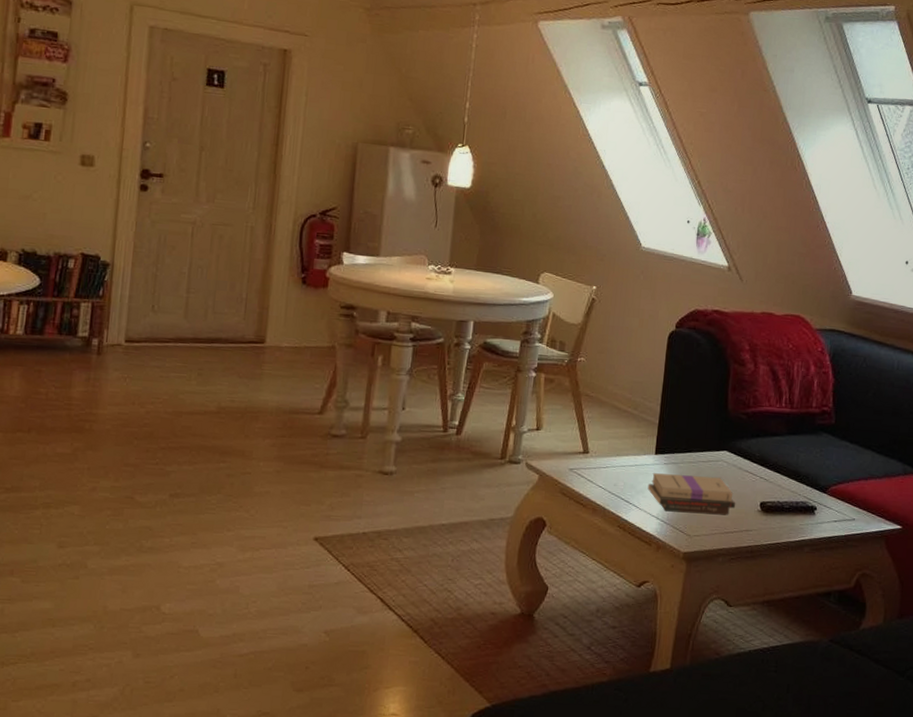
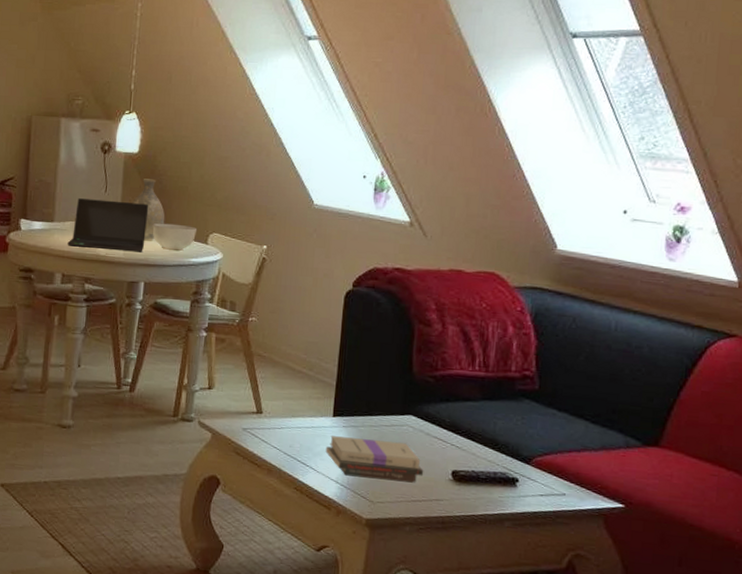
laptop: none [393,232,481,291] -> present [67,198,149,253]
vase: none [463,214,497,279] -> present [132,178,165,241]
bowl: none [483,260,529,290] -> present [152,222,198,251]

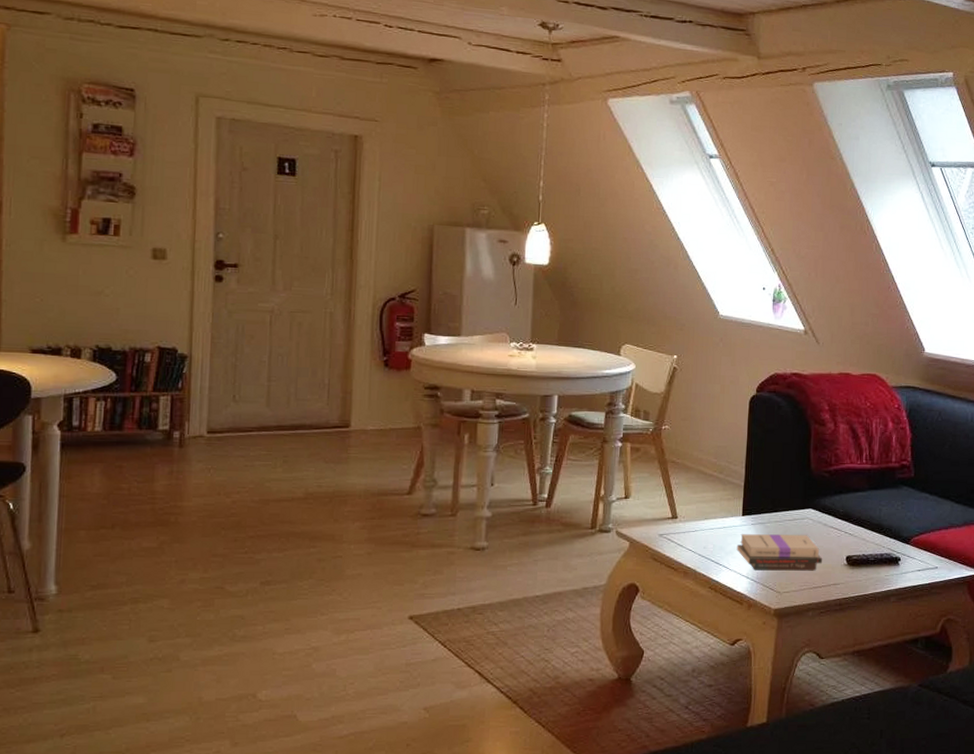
laptop: present [67,198,149,253] -> none [476,311,561,366]
vase: present [132,178,165,241] -> none [544,291,578,354]
bowl: present [152,222,198,251] -> none [564,335,610,363]

